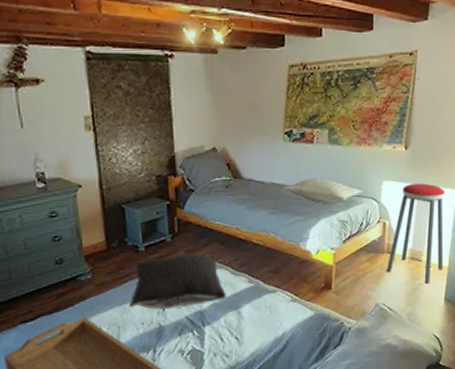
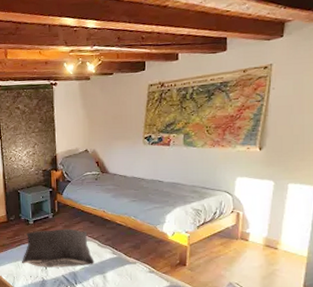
pillow: present [283,178,363,205] -> none [142,173,217,196]
music stool: present [387,183,446,284] -> none [240,180,304,270]

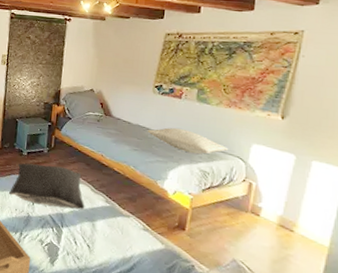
pillow: none [142,173,217,196] -> present [147,127,229,154]

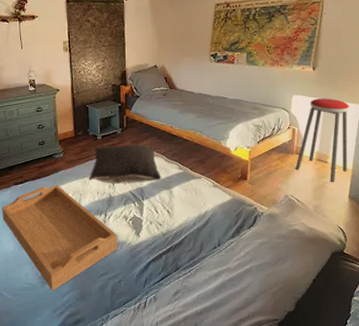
pillow: present [147,127,229,154] -> none [208,90,275,112]
music stool: none [249,152,331,258] -> present [295,98,350,182]

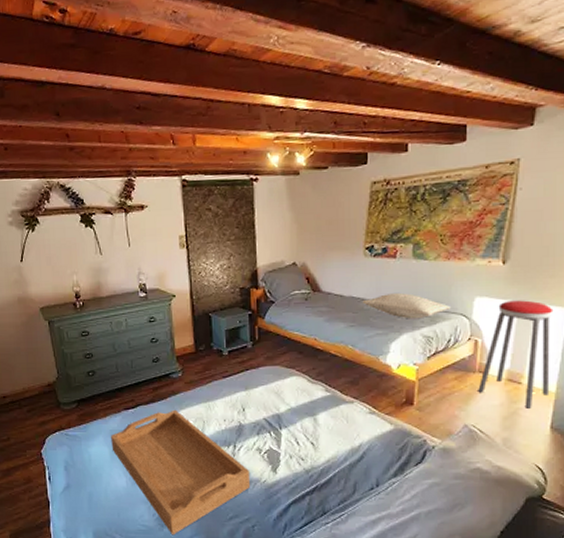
pillow: present [89,144,161,184] -> none [214,360,303,409]
pillow: none [208,90,275,112] -> present [362,292,452,319]

